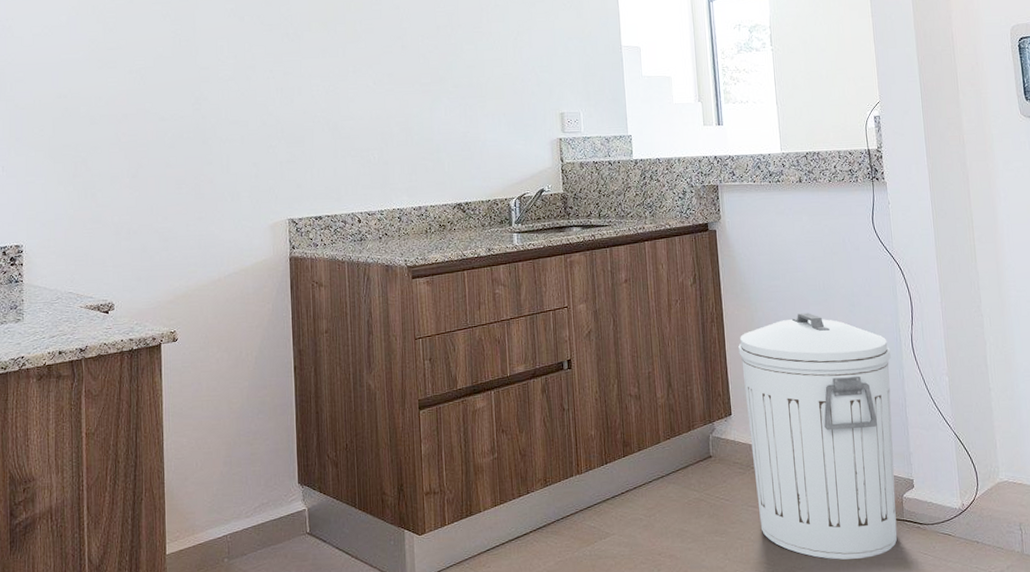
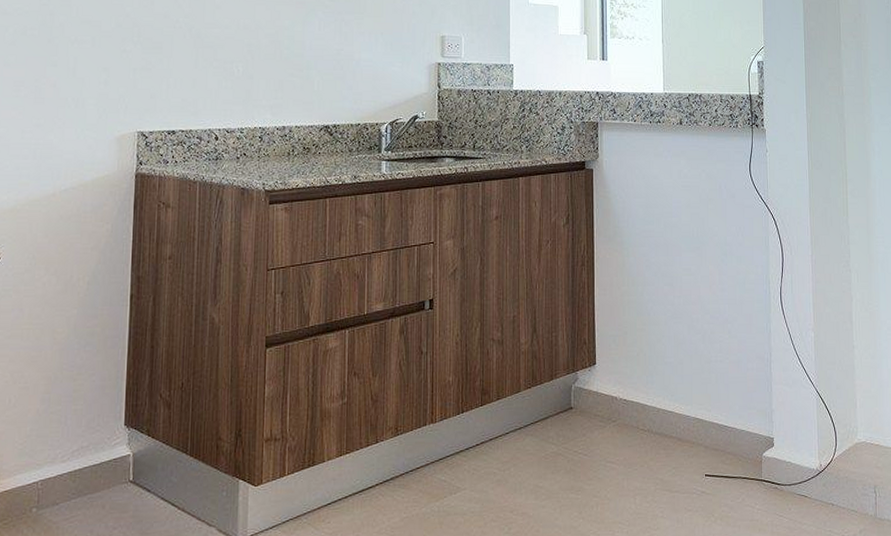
trash can: present [738,313,898,560] -> none [607,260,759,521]

